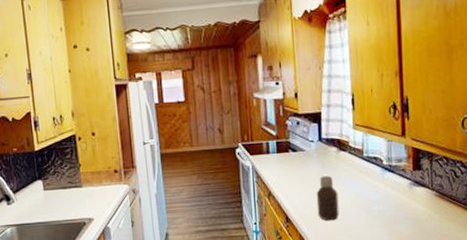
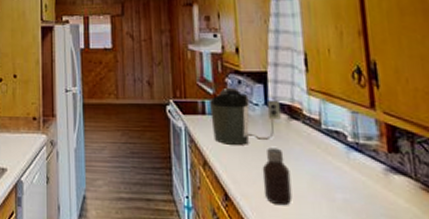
coffee maker: none [273,129,332,177] -> present [210,88,281,145]

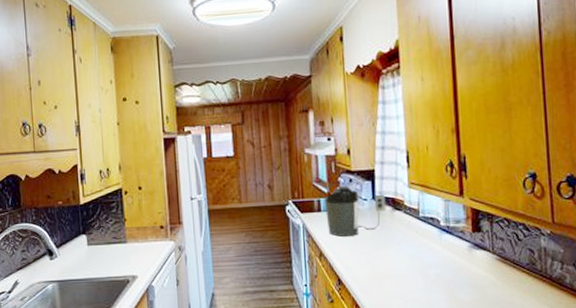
bottle: present [262,147,293,206] -> none [370,236,395,285]

